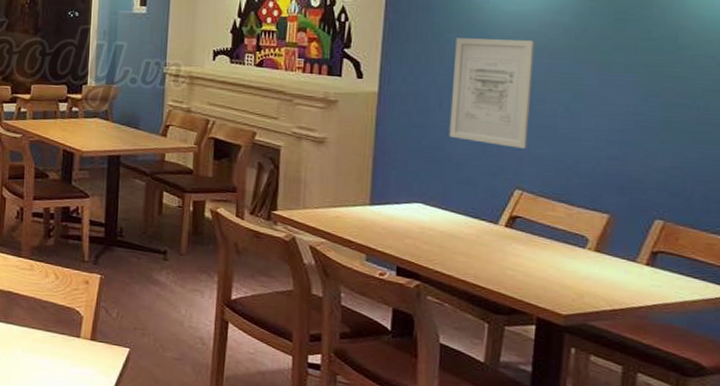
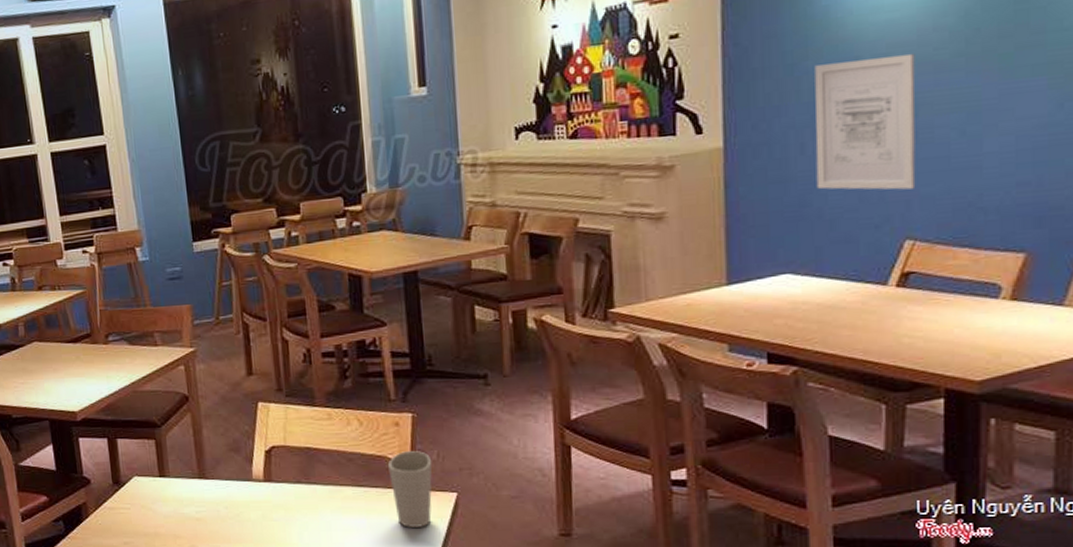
cup: none [75,306,112,374] -> present [388,451,432,527]

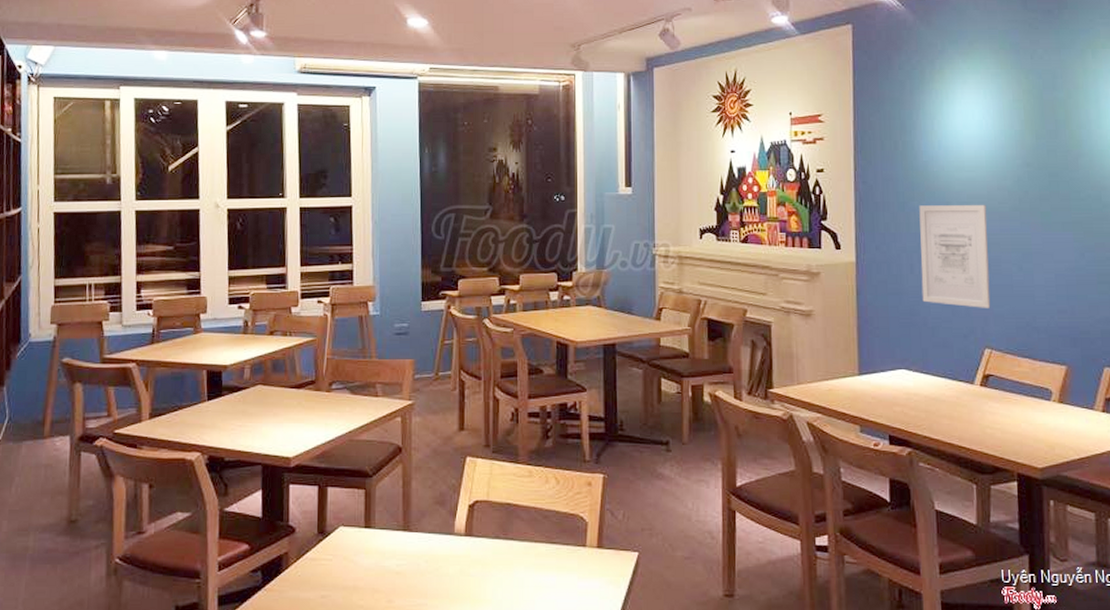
cup: present [388,451,432,527] -> none [580,511,618,586]

